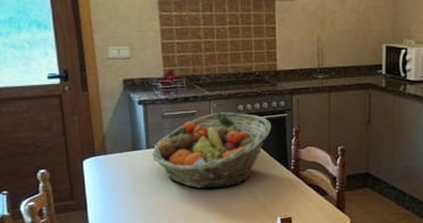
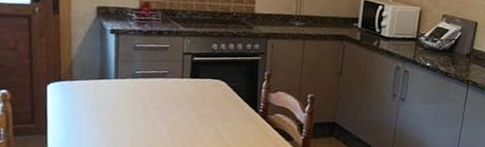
fruit basket: present [151,112,272,188] -> none [119,48,245,124]

